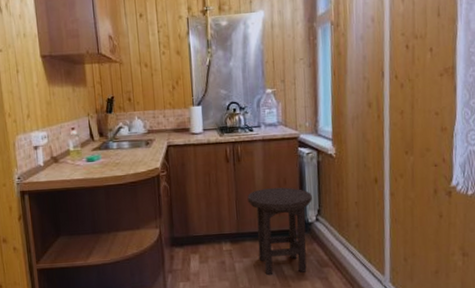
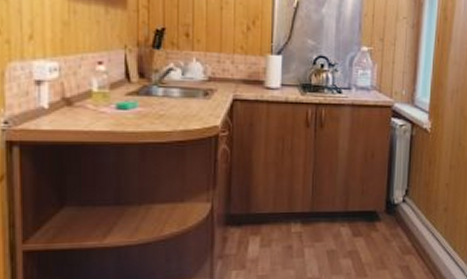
stool: present [247,187,312,275] -> none [327,162,401,262]

